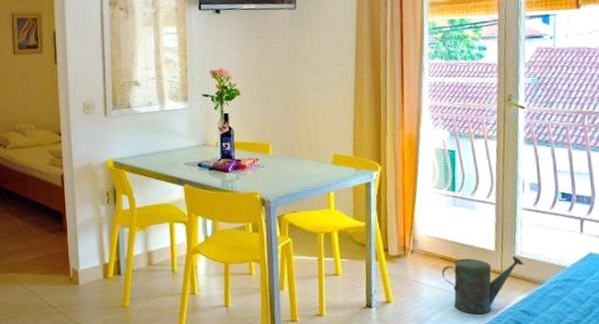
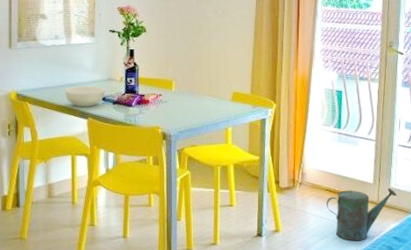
bowl: none [160,152,201,174] -> present [64,86,106,107]

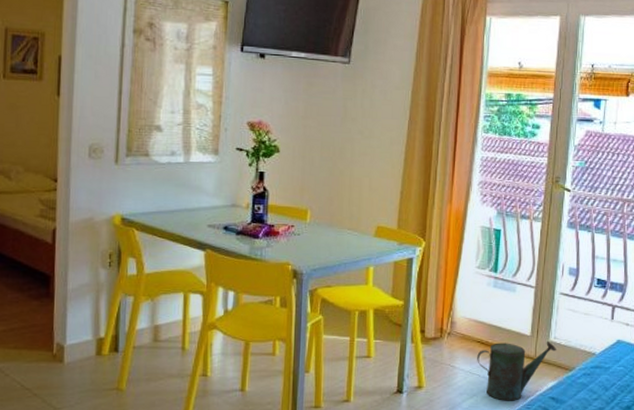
bowl: present [64,86,106,107] -> none [179,211,229,237]

